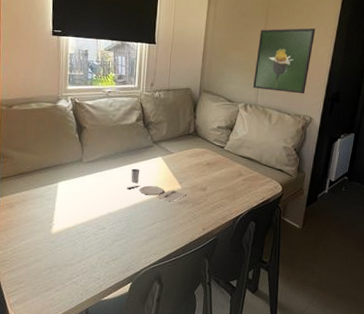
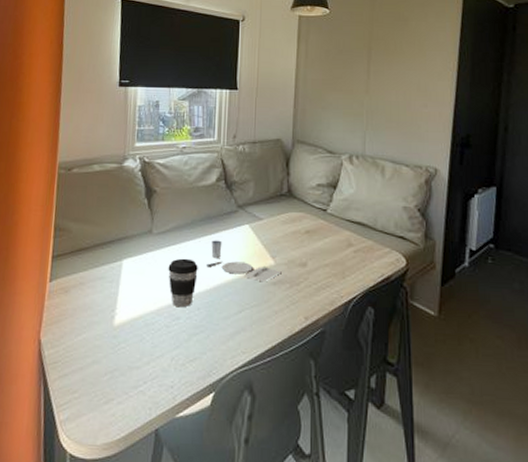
coffee cup: none [96,182,120,220] -> present [168,258,198,308]
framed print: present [252,28,316,94] -> none [357,60,432,140]

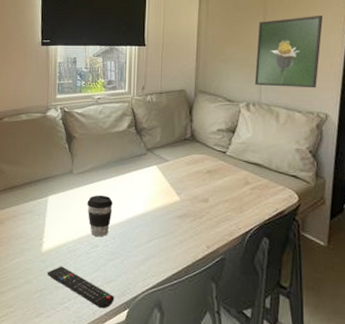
remote control: none [119,342,199,393] -> present [47,266,115,309]
place setting: present [206,240,282,282] -> none [120,179,186,216]
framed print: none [357,60,432,140] -> present [254,15,323,88]

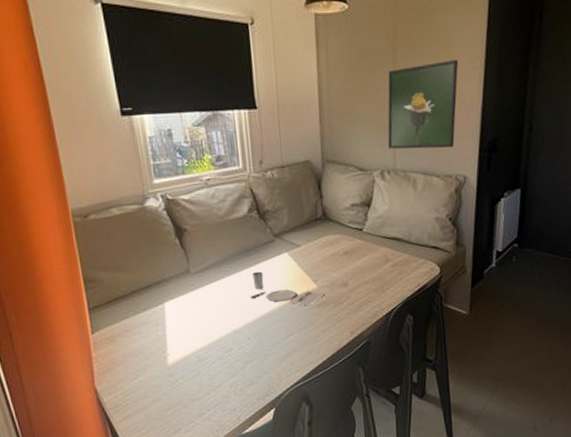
remote control: present [47,266,115,309] -> none [178,377,259,413]
coffee cup: present [87,195,113,237] -> none [212,293,244,340]
place setting: none [120,179,186,216] -> present [250,271,325,306]

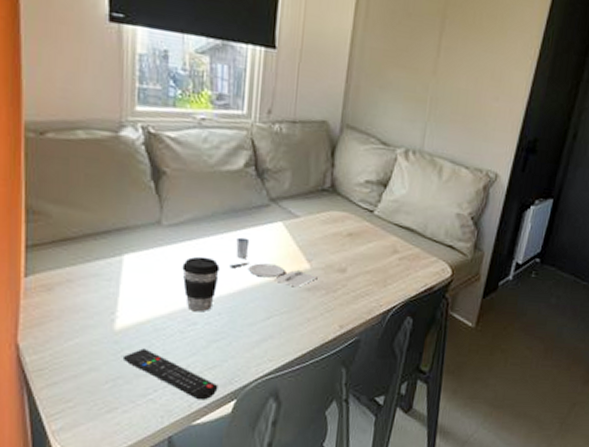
remote control: none [178,377,259,413] -> present [122,348,218,400]
coffee cup: none [212,293,244,340] -> present [182,256,220,312]
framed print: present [387,59,459,149] -> none [417,38,512,140]

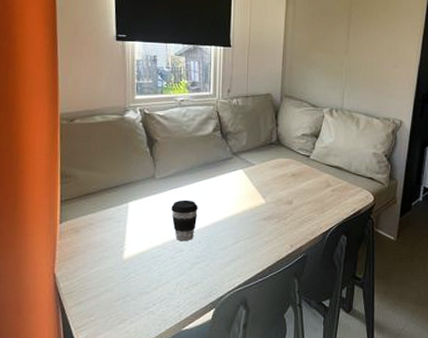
remote control: present [122,348,218,400] -> none [129,272,201,310]
place setting: present [230,237,318,288] -> none [205,183,271,218]

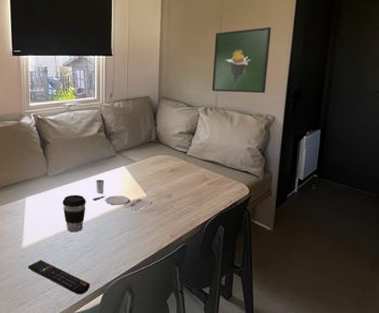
remote control: none [129,272,201,310] -> present [27,260,90,295]
place setting: none [205,183,271,218] -> present [93,179,152,211]
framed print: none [337,25,402,96] -> present [211,26,272,94]

